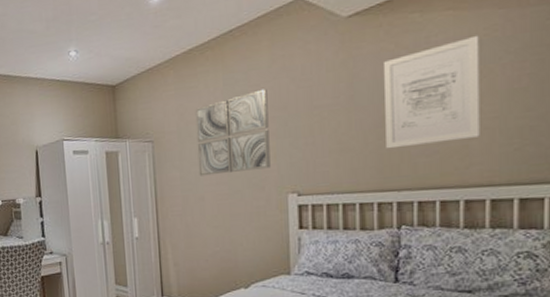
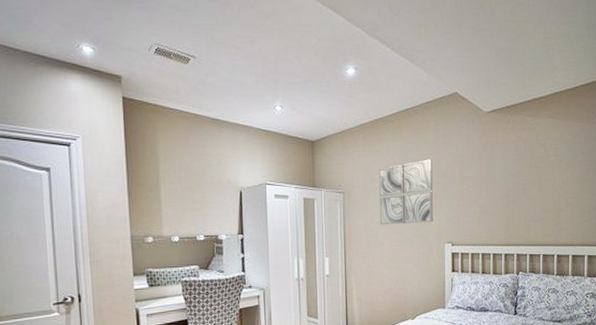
wall art: present [384,35,480,149] -> none [510,138,567,214]

